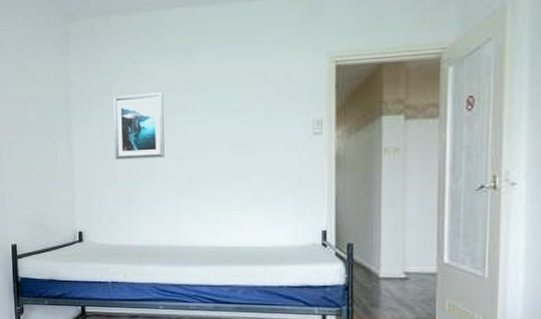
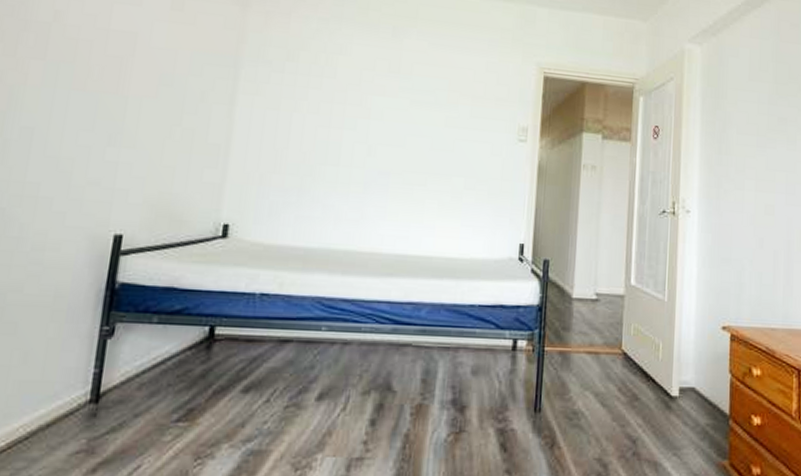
wall art: present [113,92,165,160] -> none [290,65,361,145]

